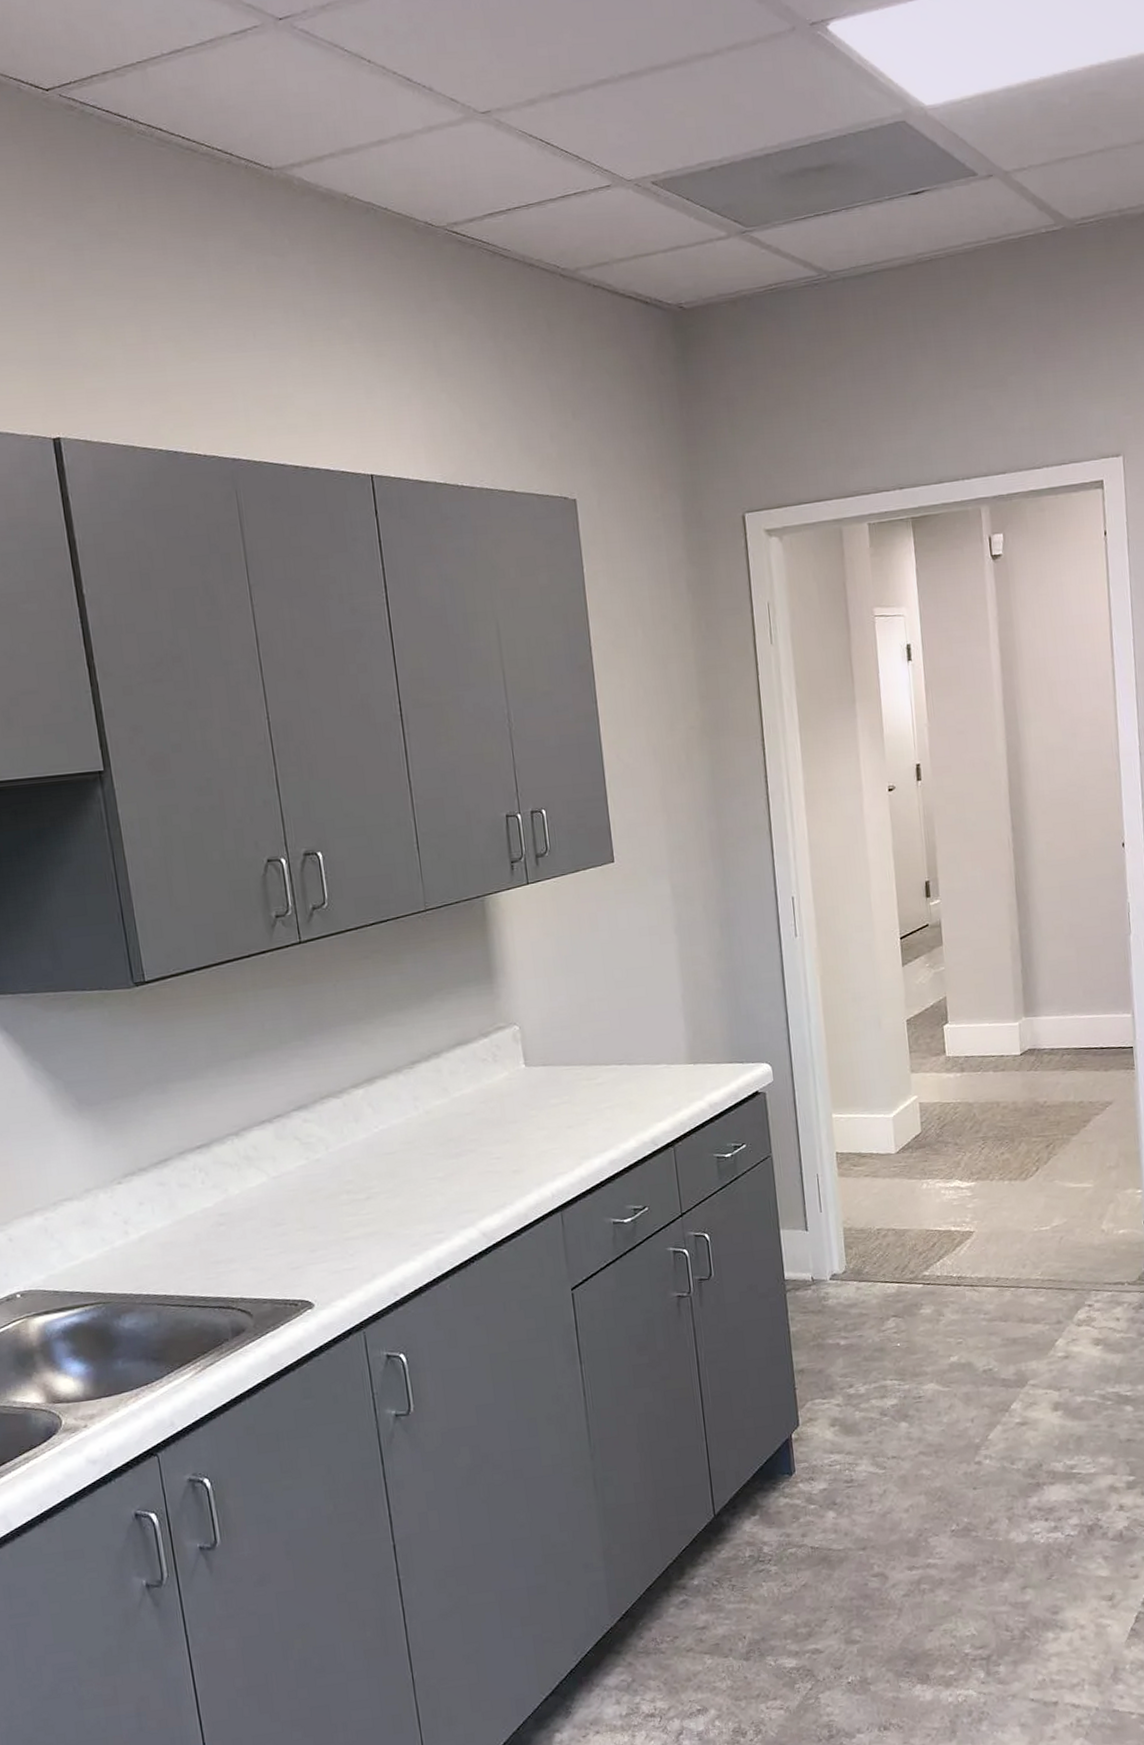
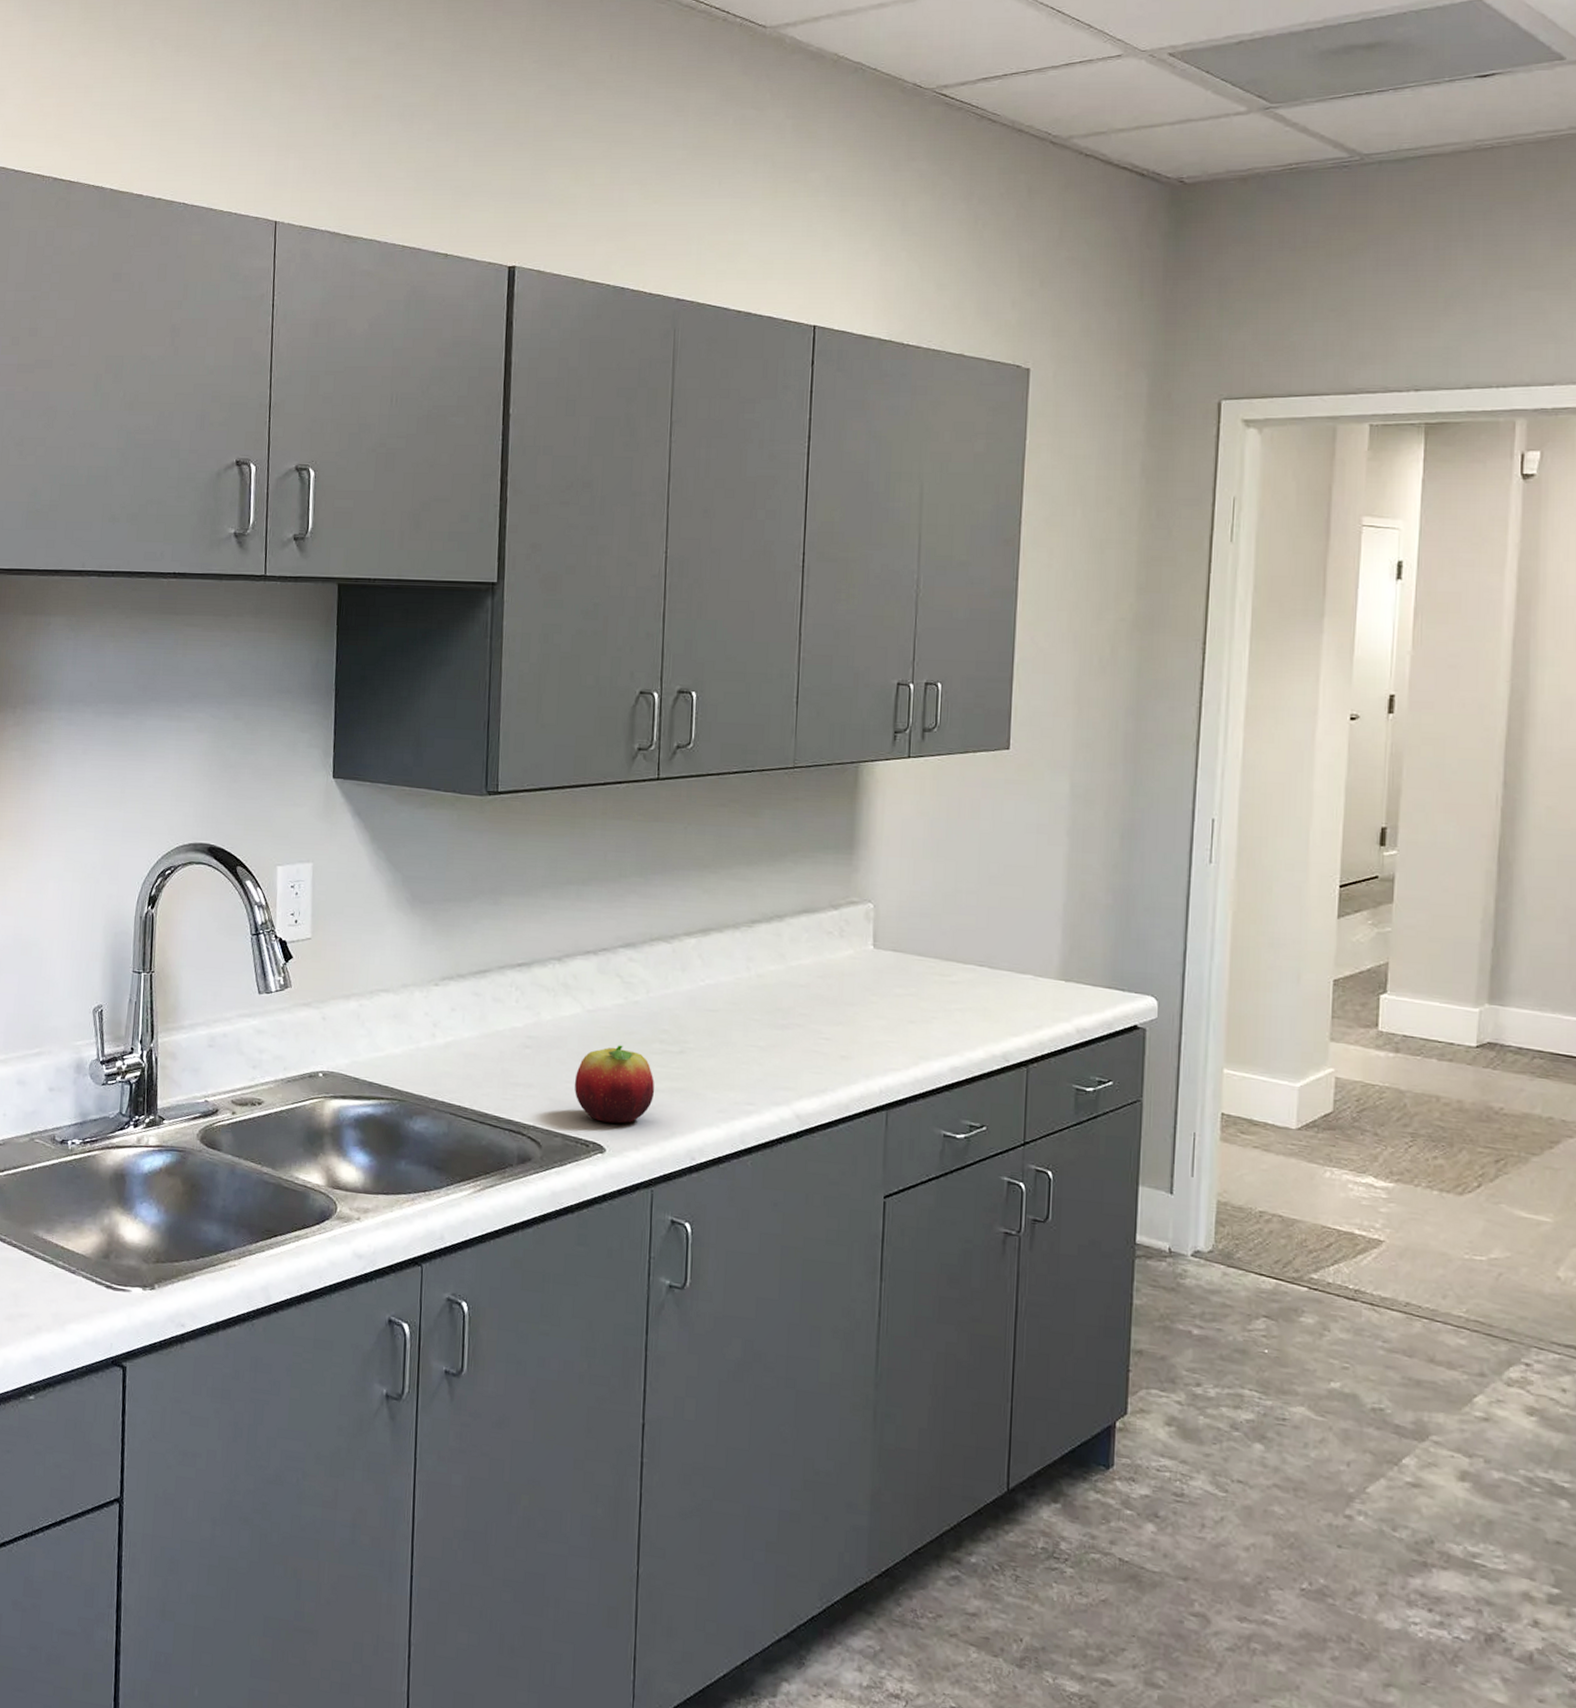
fruit: none [272,1203,350,1280] -> present [574,1045,654,1124]

